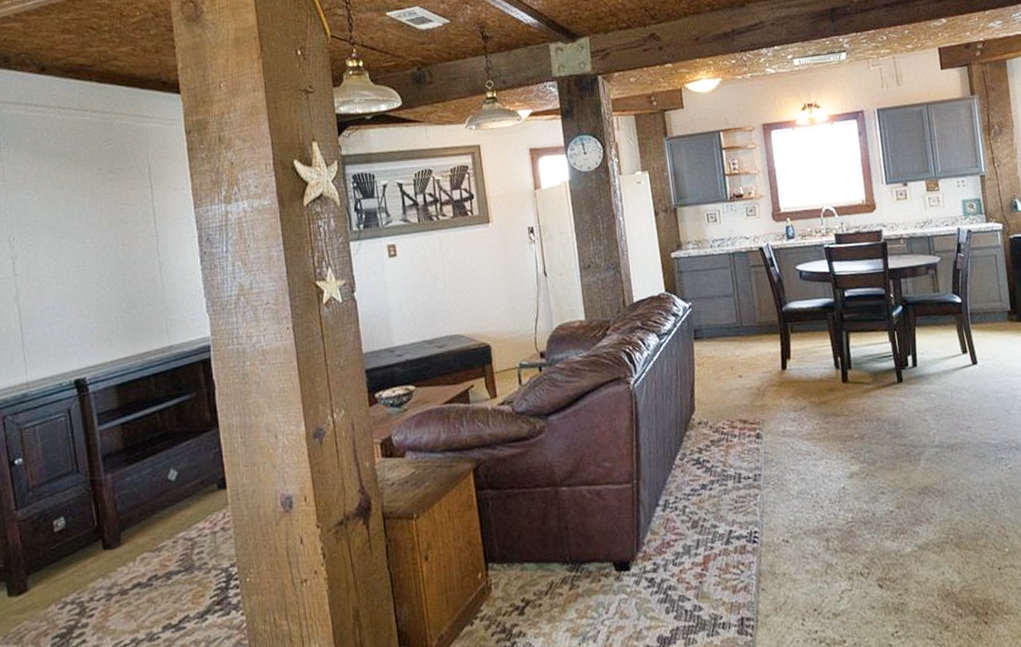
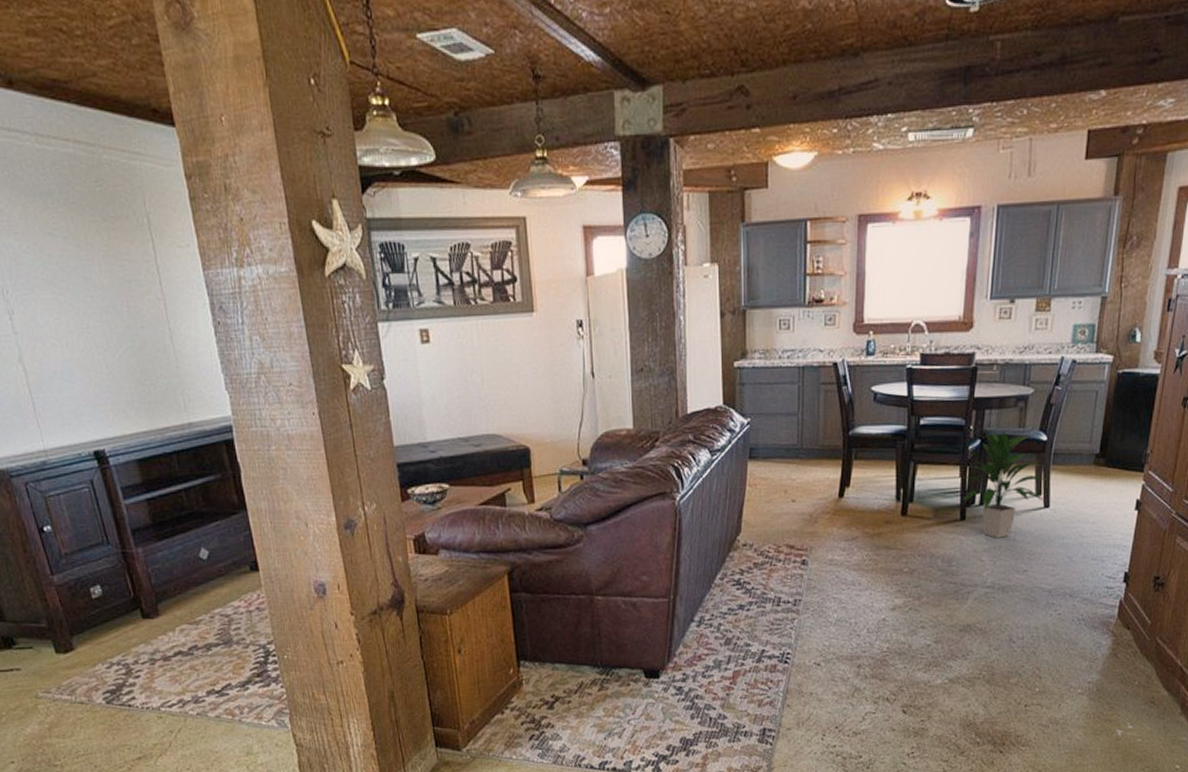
indoor plant: none [892,296,972,398] -> present [962,430,1048,538]

